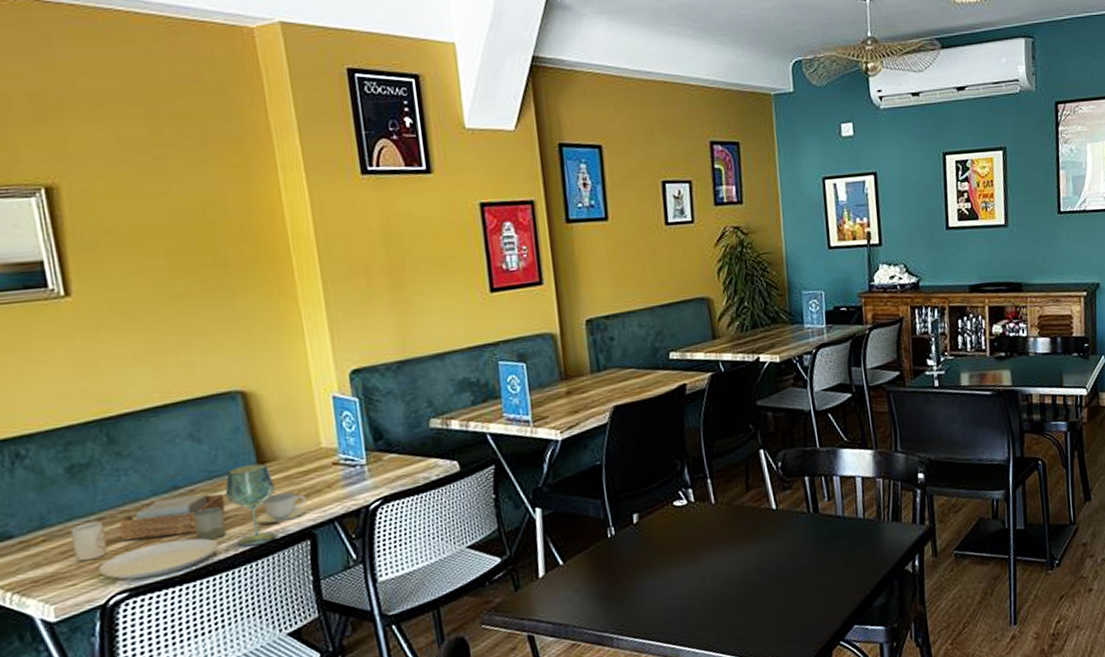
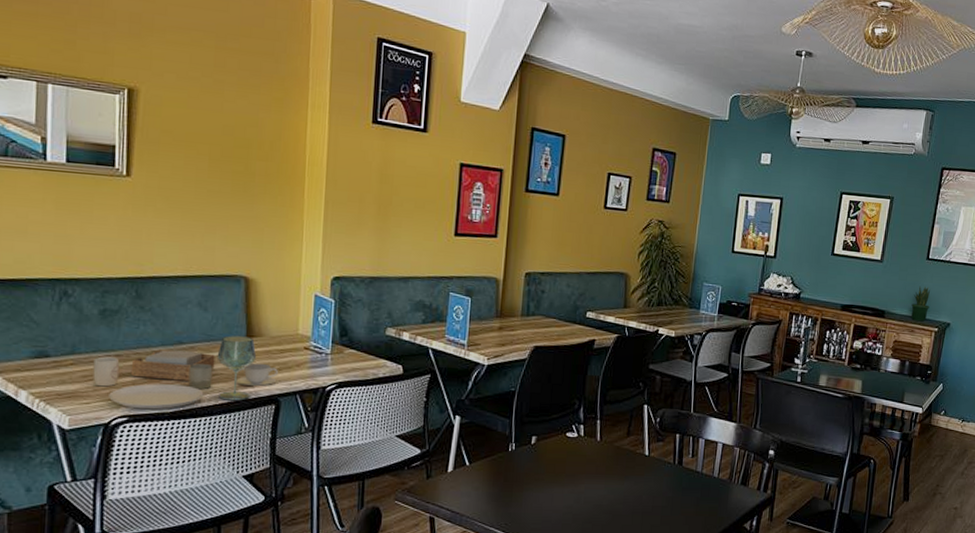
planter: none [1050,245,1072,289] -> present [911,285,931,322]

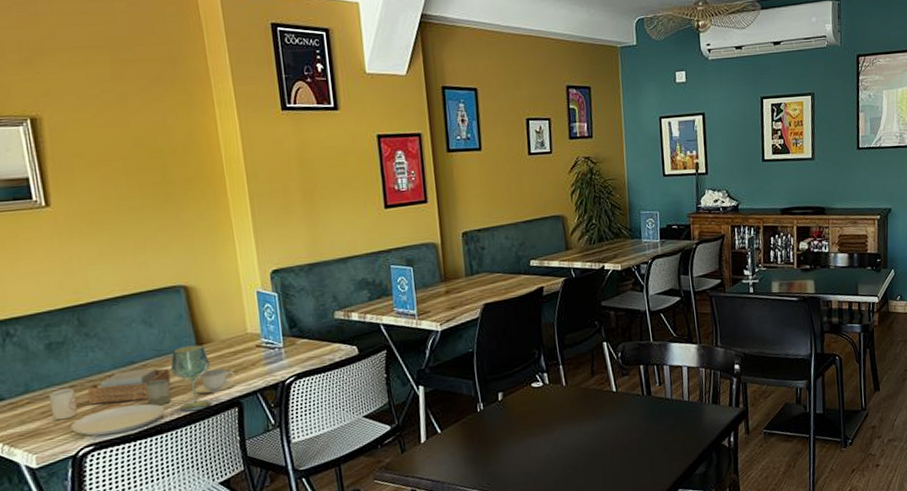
planter: present [911,285,931,322] -> none [850,176,868,212]

